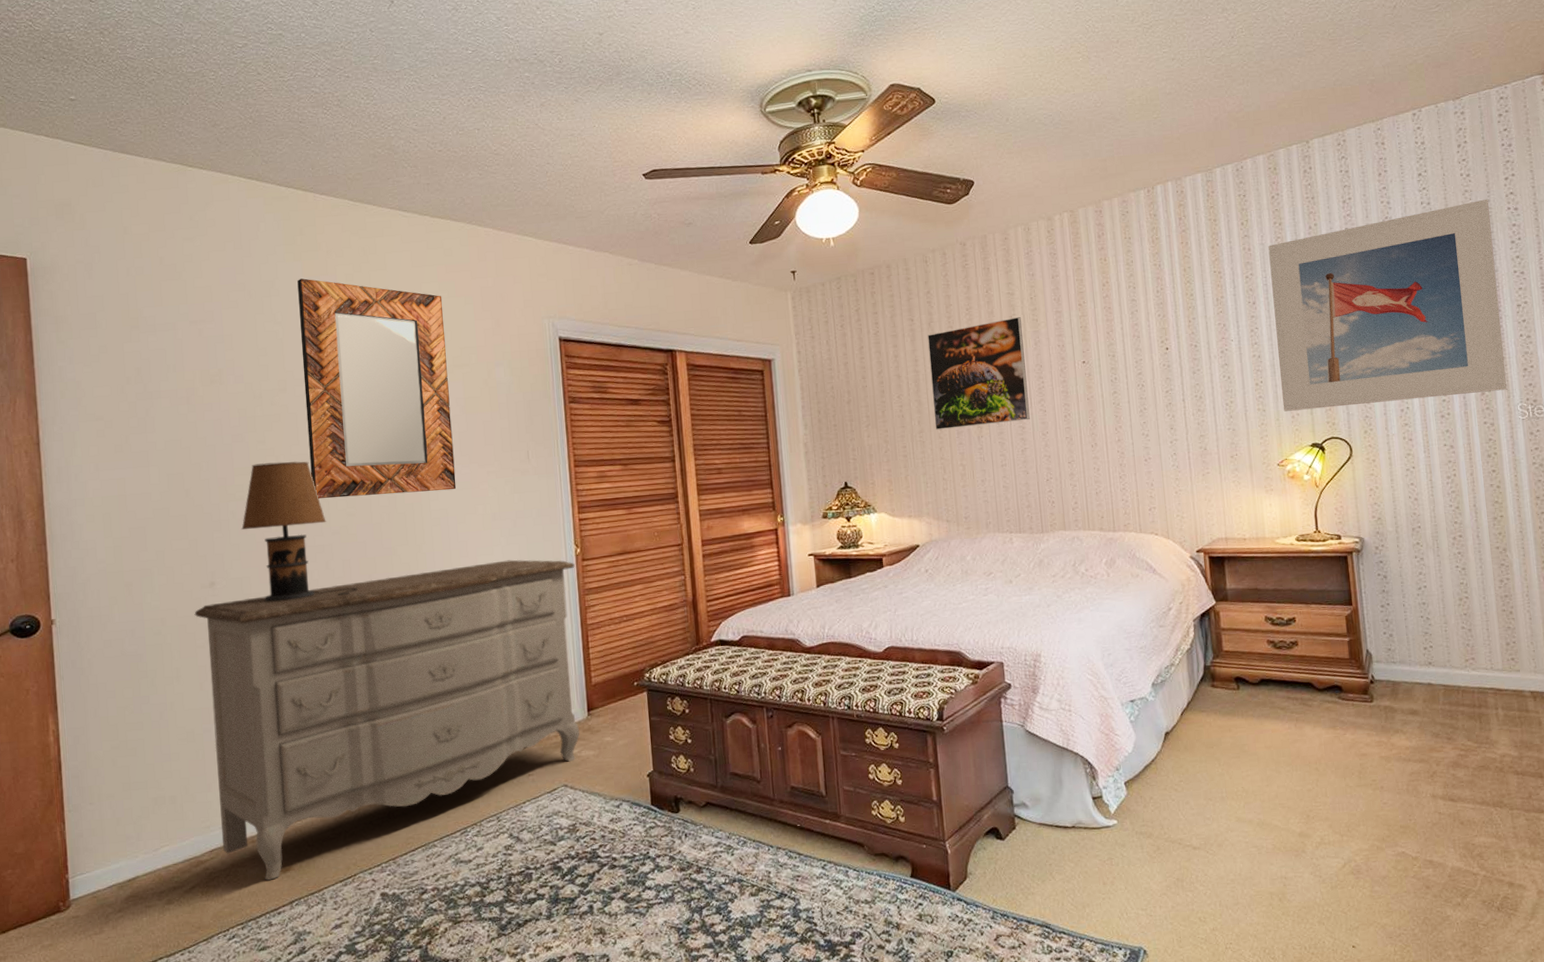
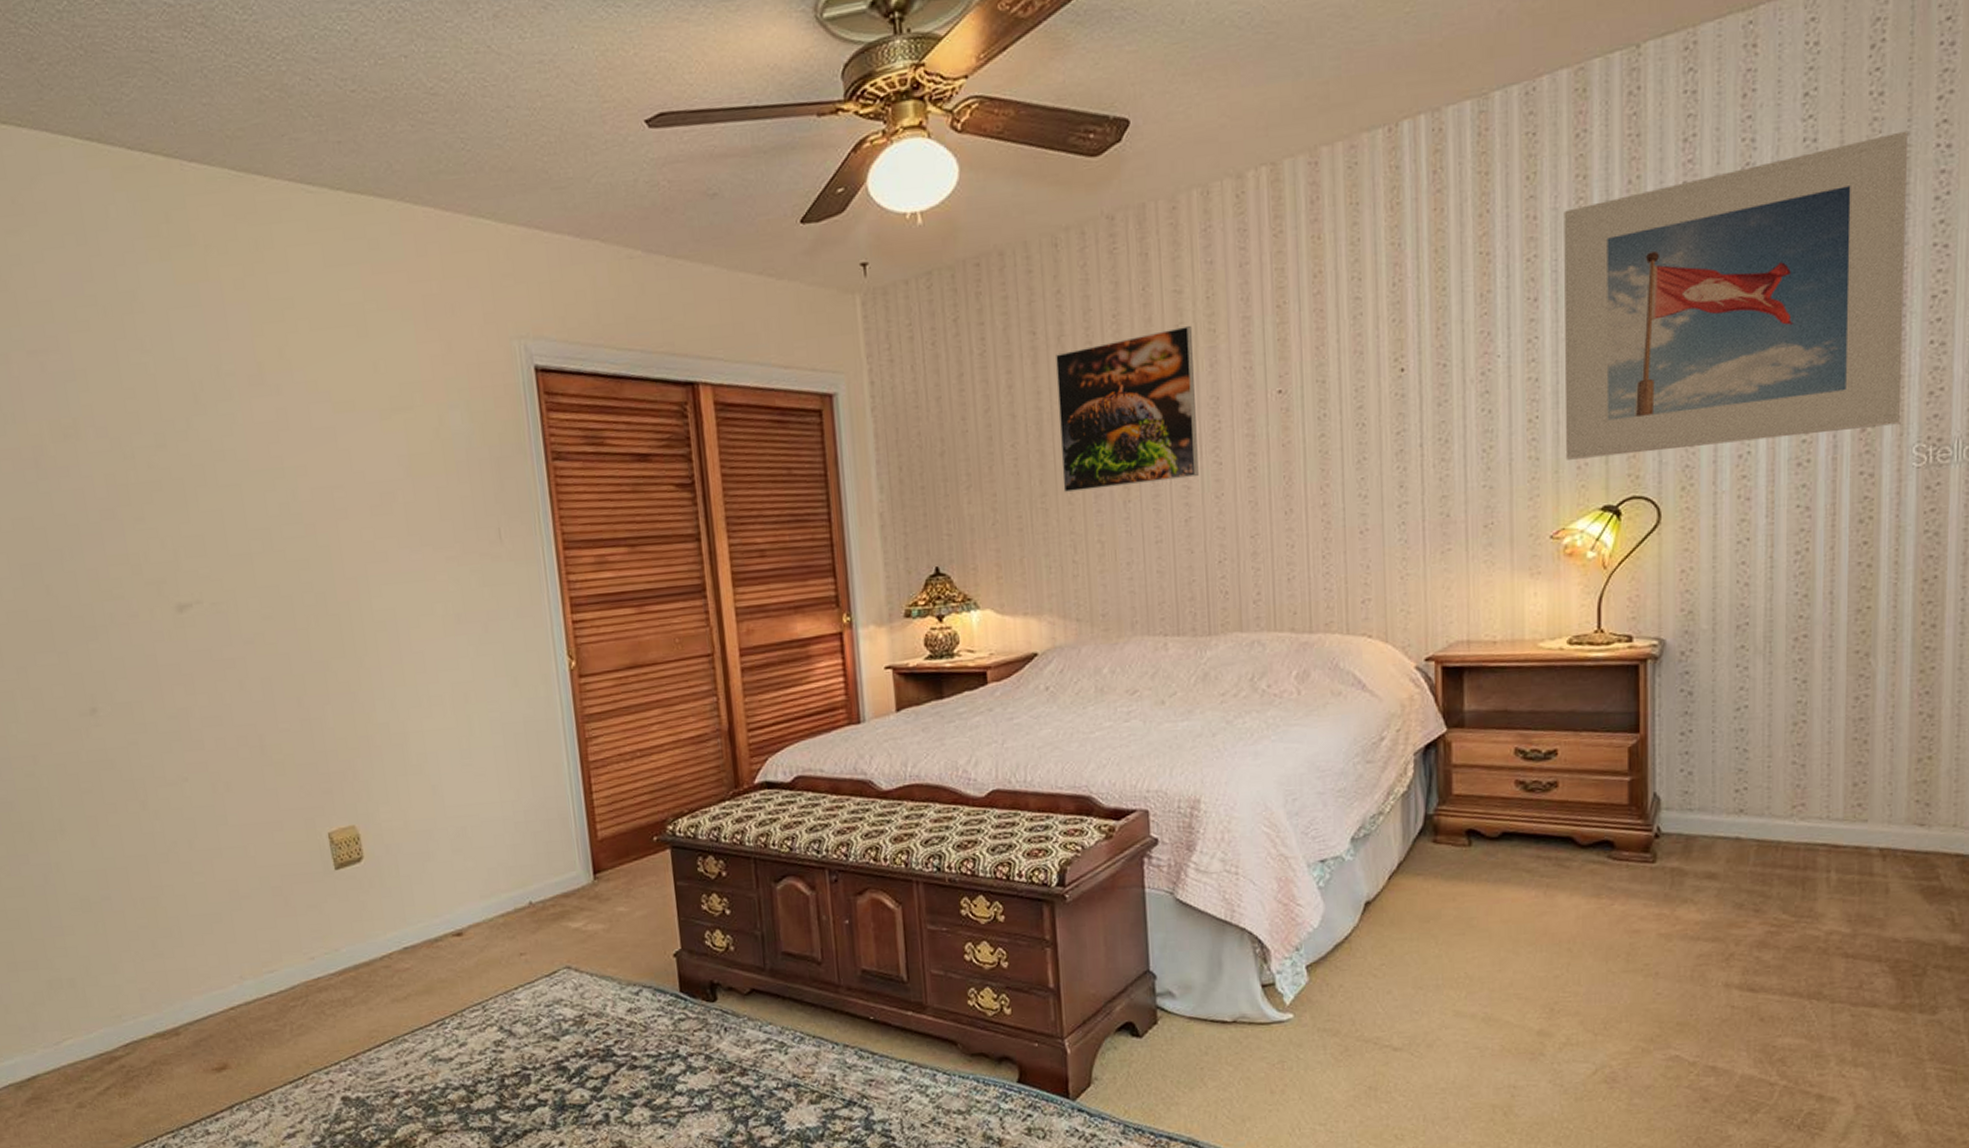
dresser: present [194,560,580,881] -> none [74,676,585,1082]
table lamp: present [240,461,357,602] -> none [123,545,283,733]
home mirror: present [297,278,457,499] -> none [167,286,405,596]

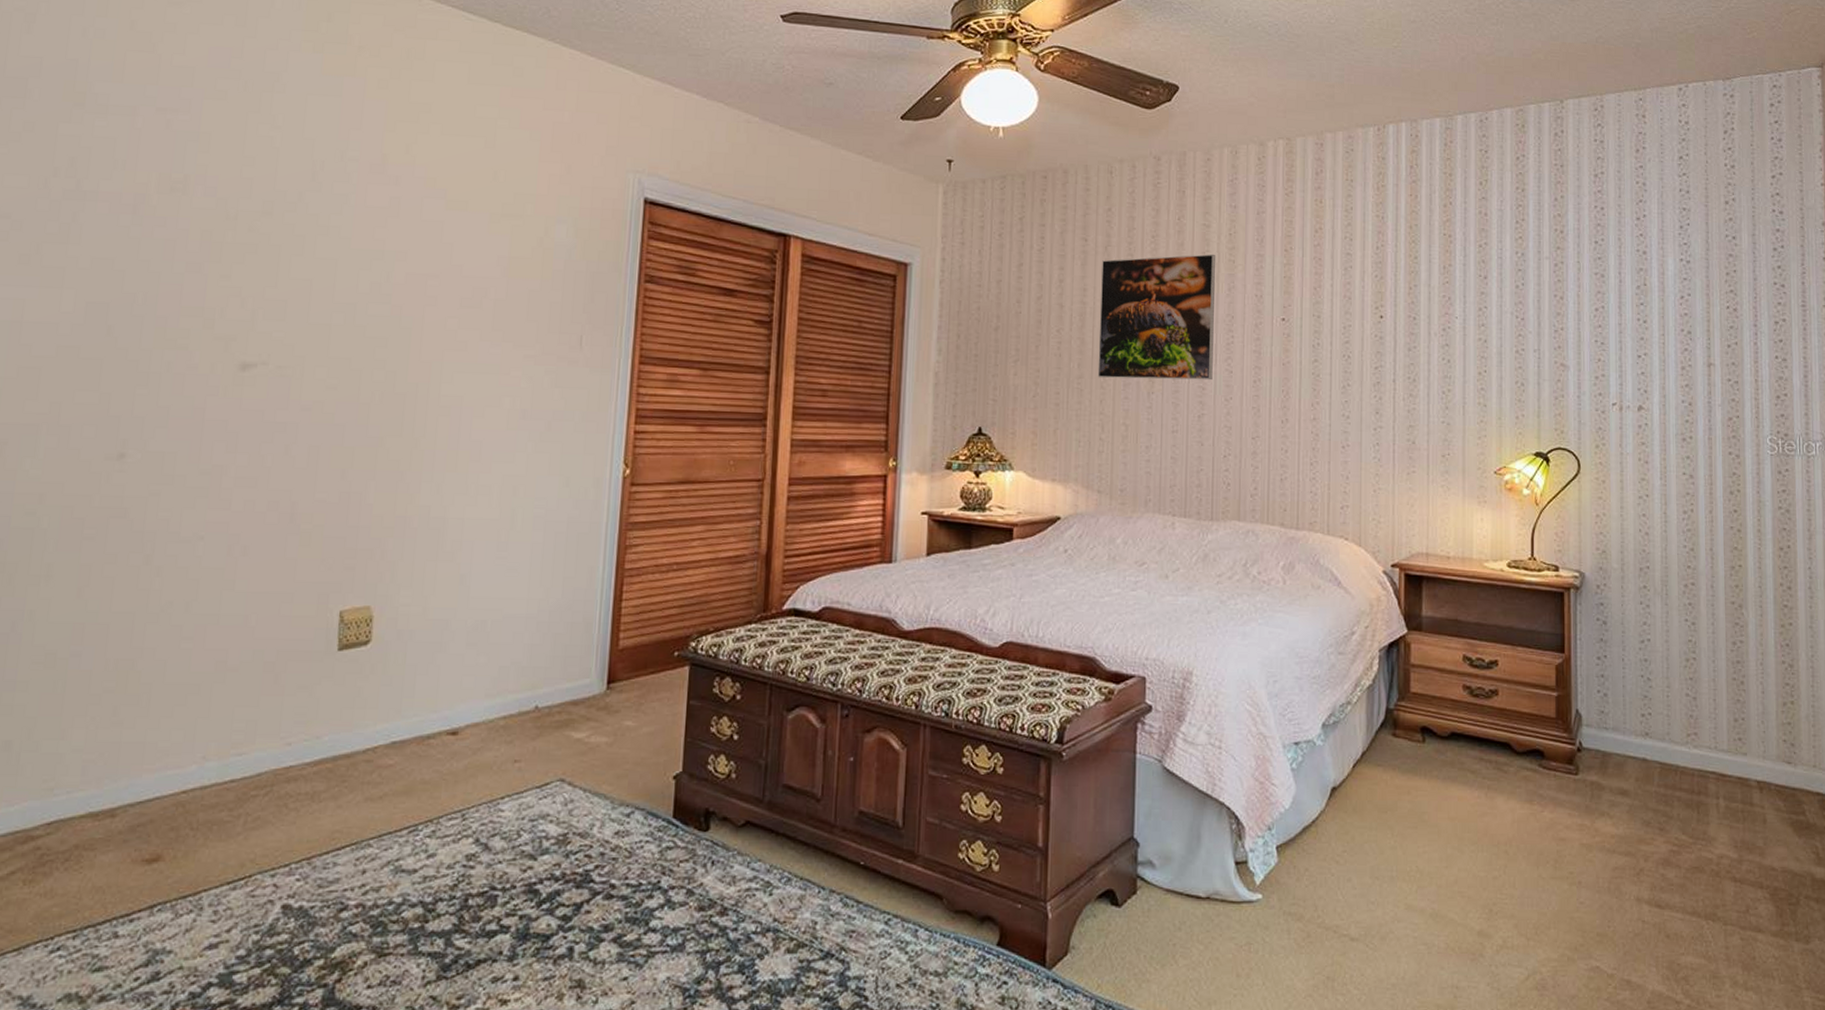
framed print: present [1564,131,1907,460] -> none [1506,196,1757,418]

